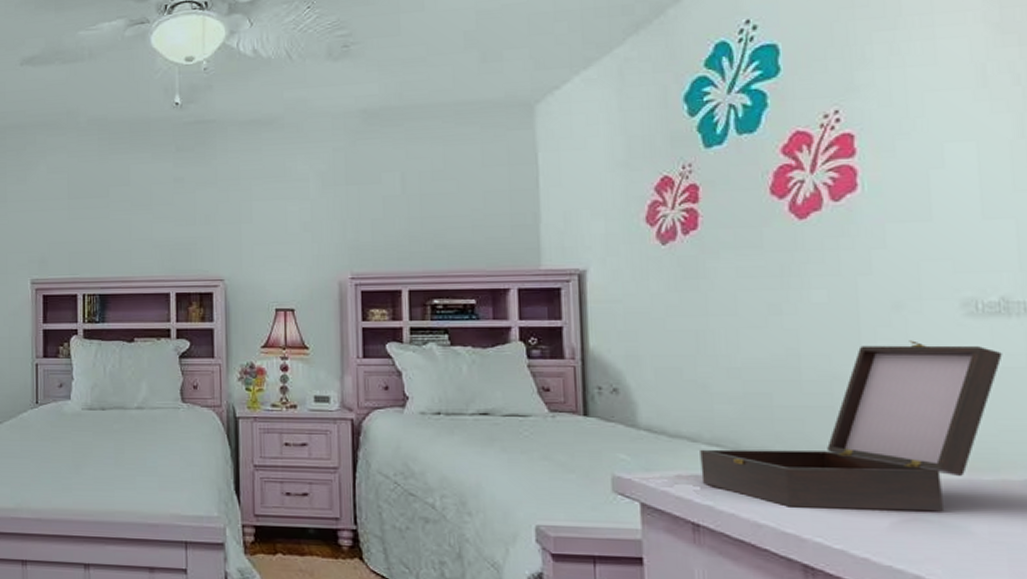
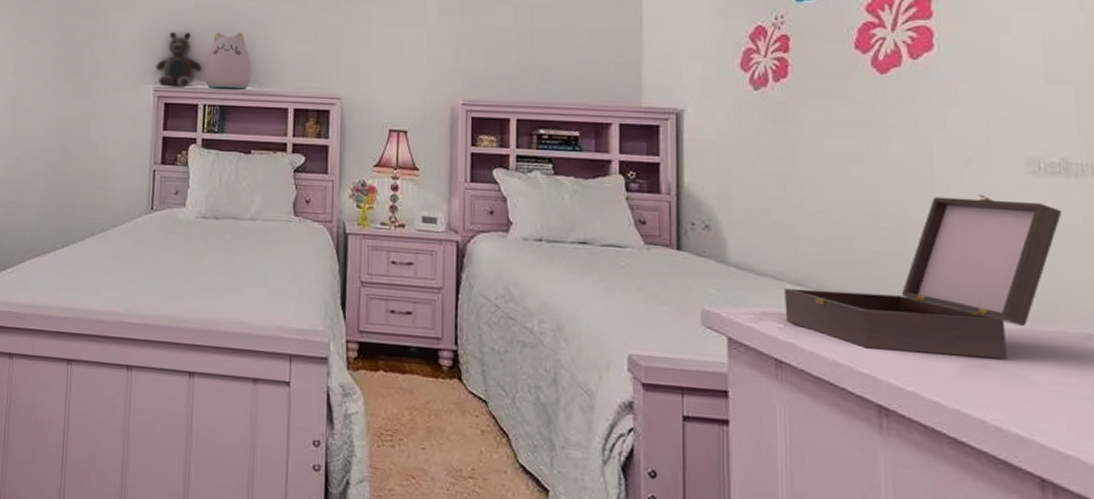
teddy bear: none [32,221,79,280] -> present [156,31,202,89]
plush toy: none [81,218,130,279] -> present [204,32,252,91]

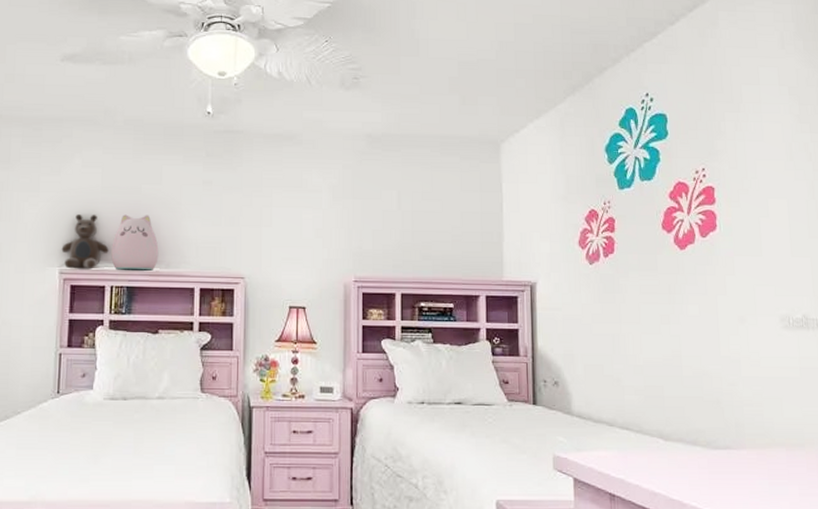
jewelry box: present [784,194,1062,360] -> none [615,346,805,479]

